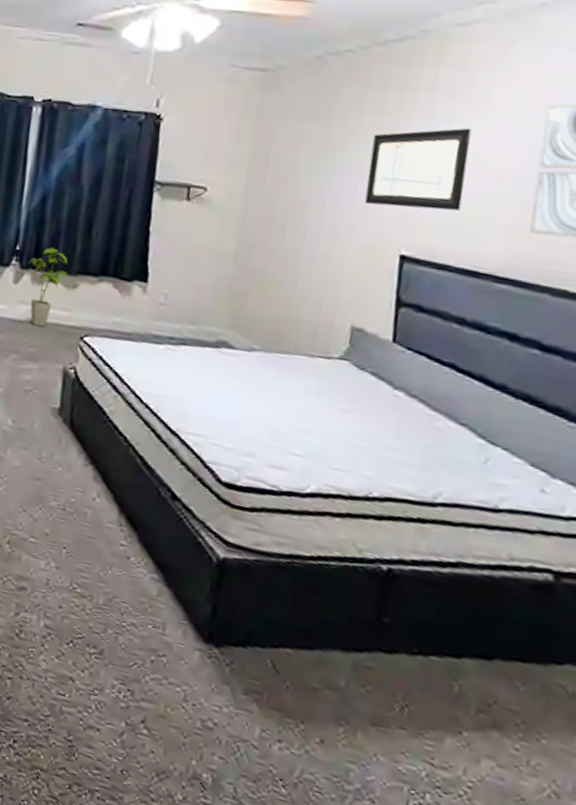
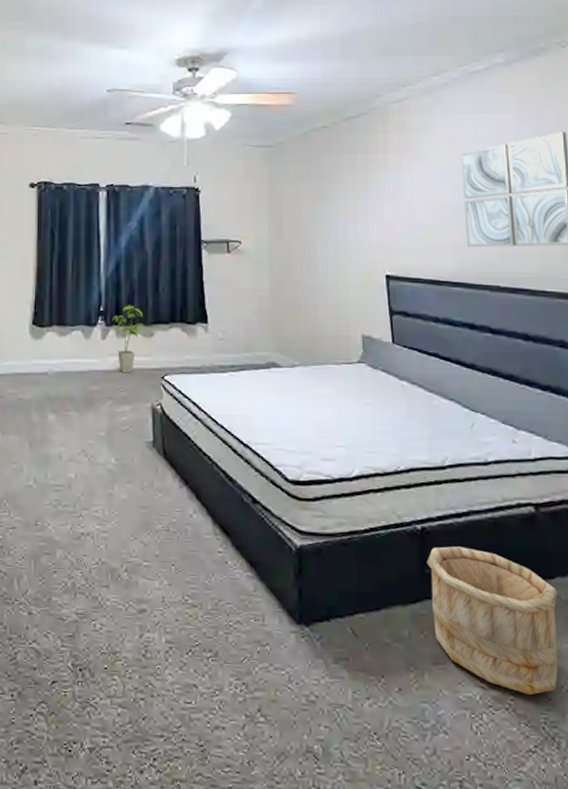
wall art: present [365,127,472,211] -> none [353,175,420,240]
wooden bucket: none [380,594,564,792] -> present [426,546,559,696]

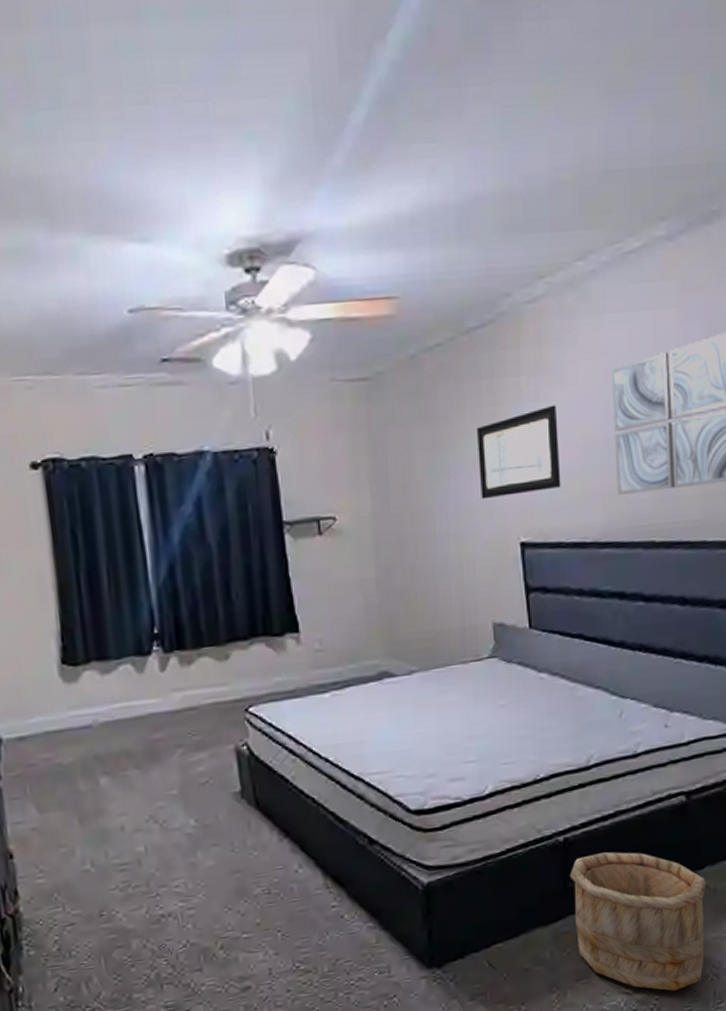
house plant: present [112,305,145,374] -> none [171,621,217,712]
wall art: none [353,175,420,240] -> present [477,404,561,500]

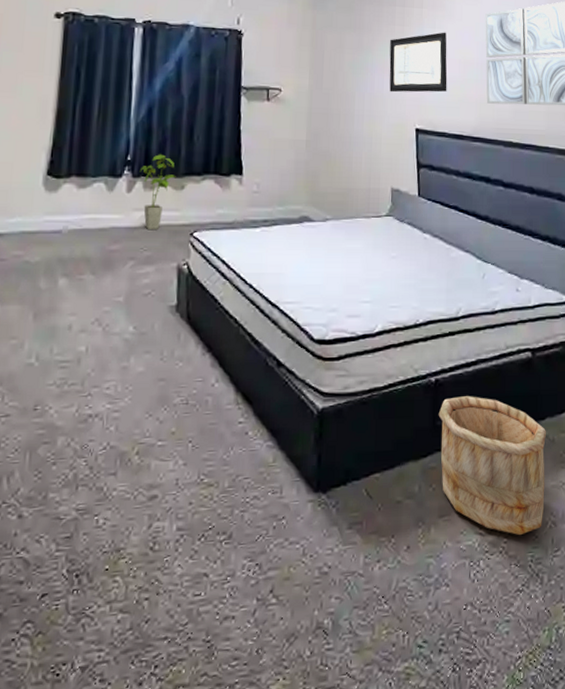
house plant: none [171,621,217,712] -> present [139,154,176,231]

